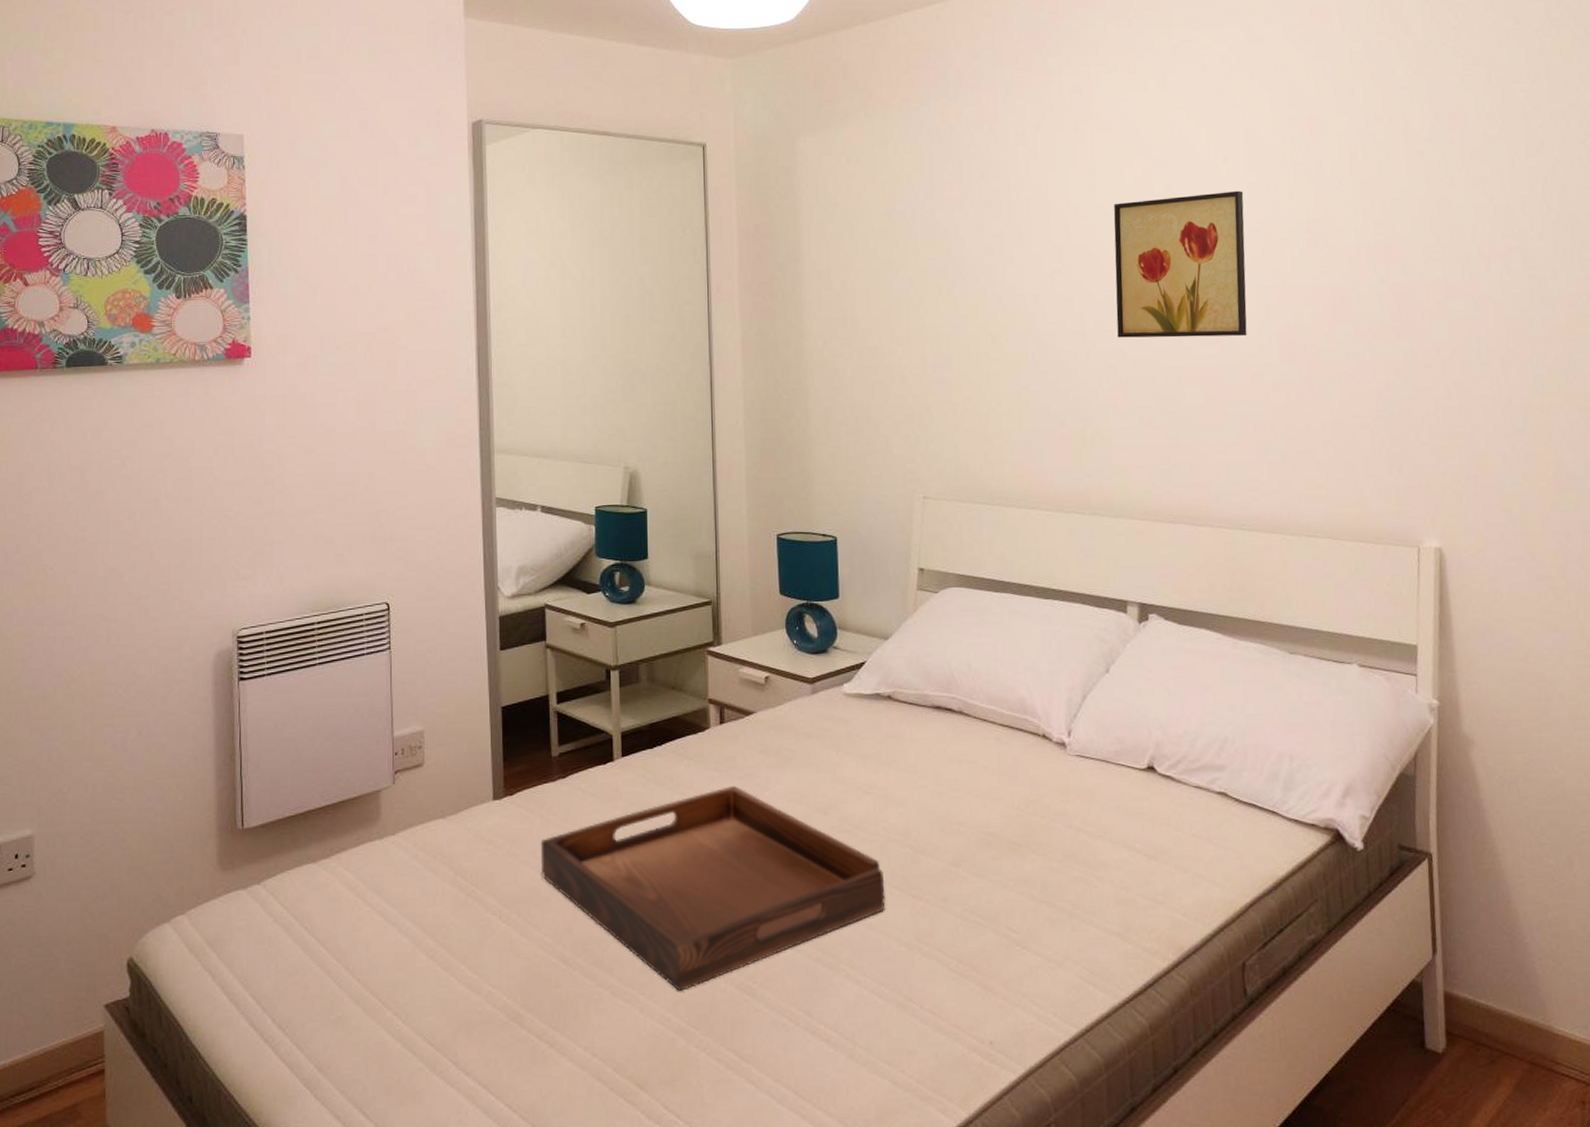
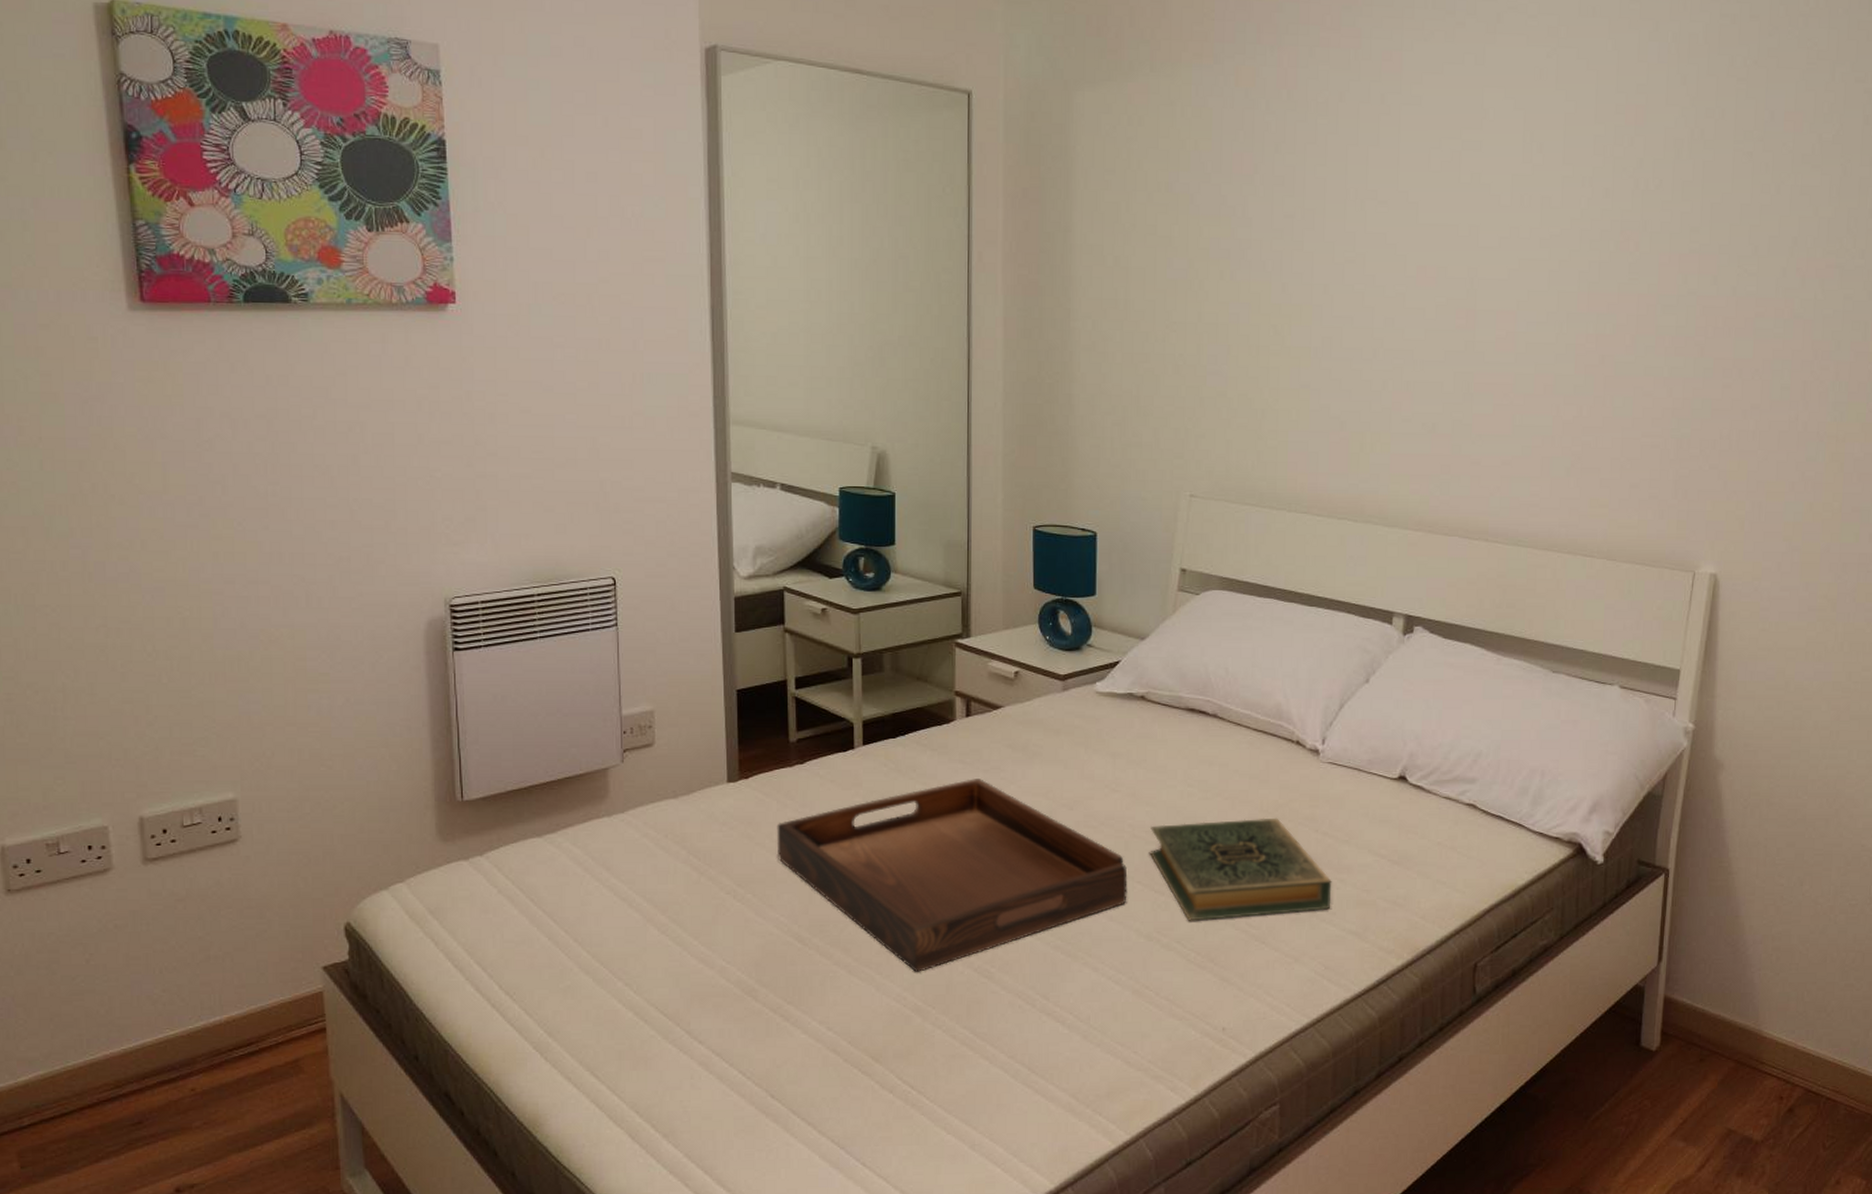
hardback book: none [904,814,1090,927] -> present [1149,818,1332,921]
wall art: present [1113,190,1247,338] -> none [1408,183,1557,343]

